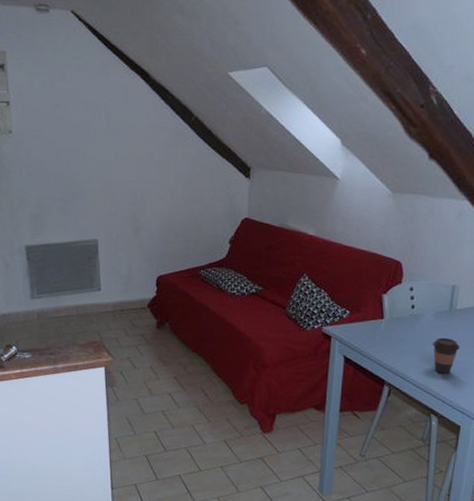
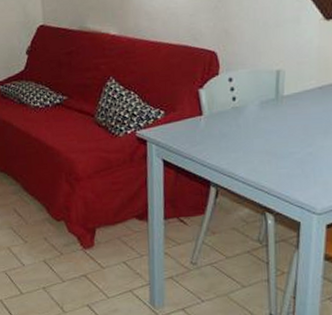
coffee cup: present [433,337,460,374] -> none [260,128,291,168]

